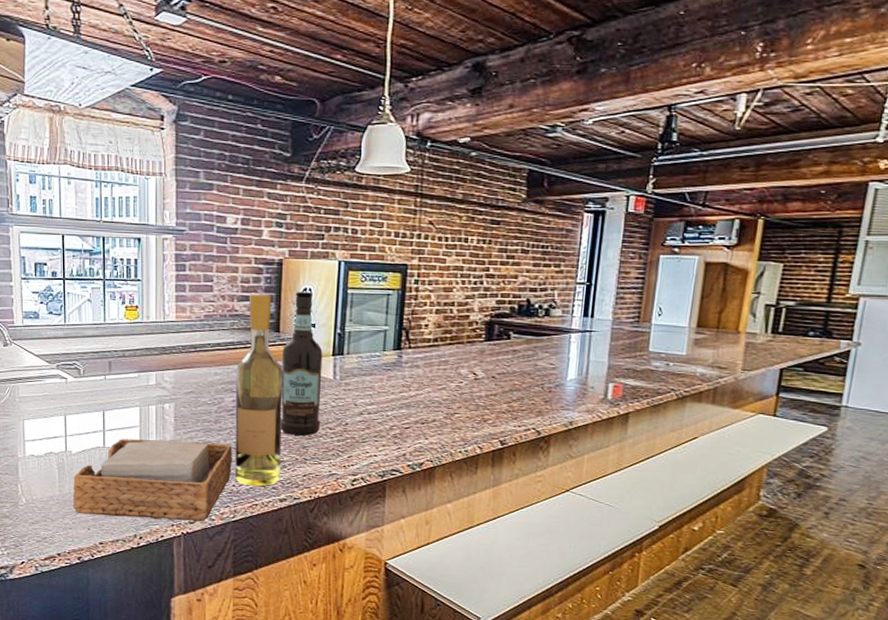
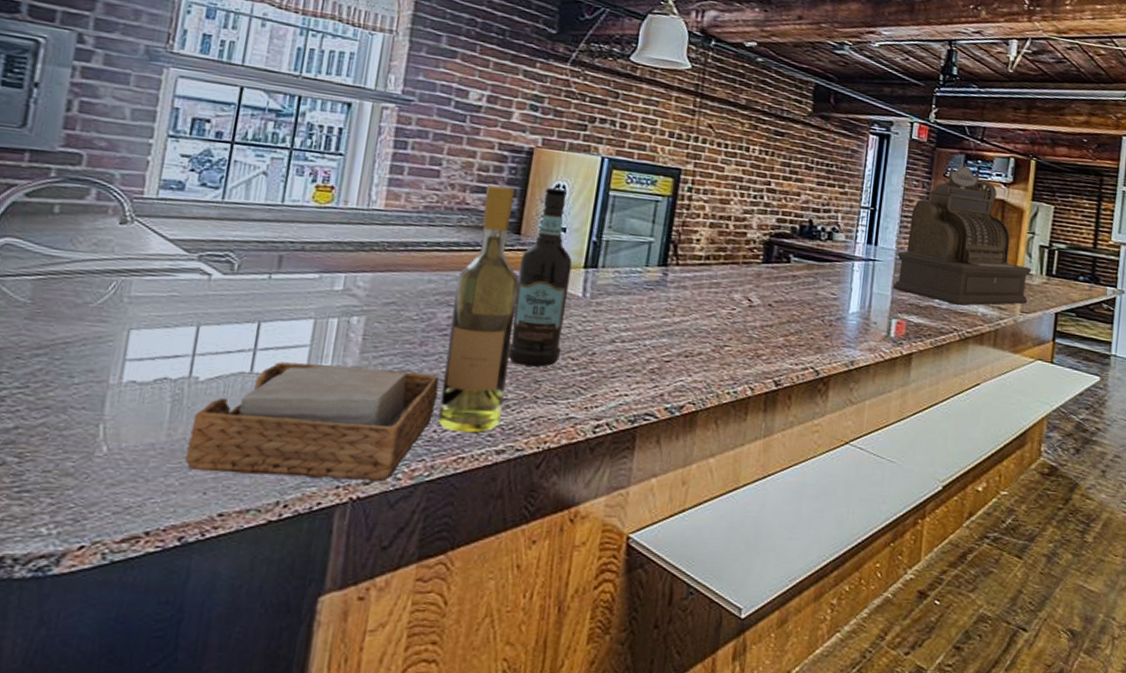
cash register: none [610,231,756,367] -> present [893,163,1032,305]

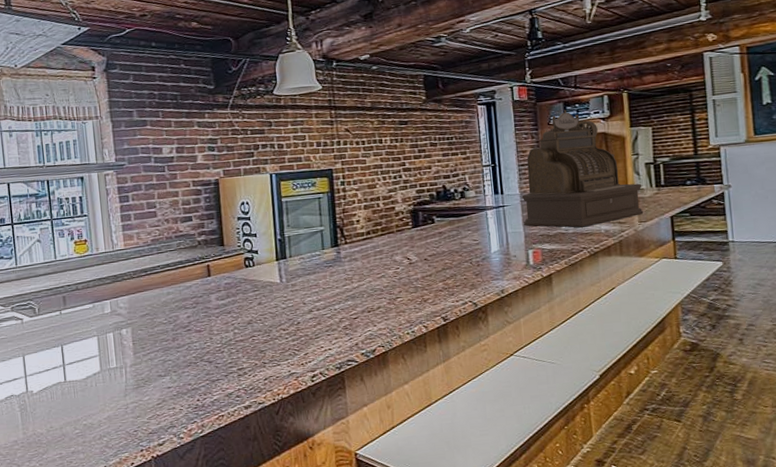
napkin holder: present [185,362,440,483] -> none [36,359,195,454]
bottle: present [438,185,520,433] -> none [186,213,242,398]
root beer: present [507,187,573,367] -> none [229,204,275,342]

